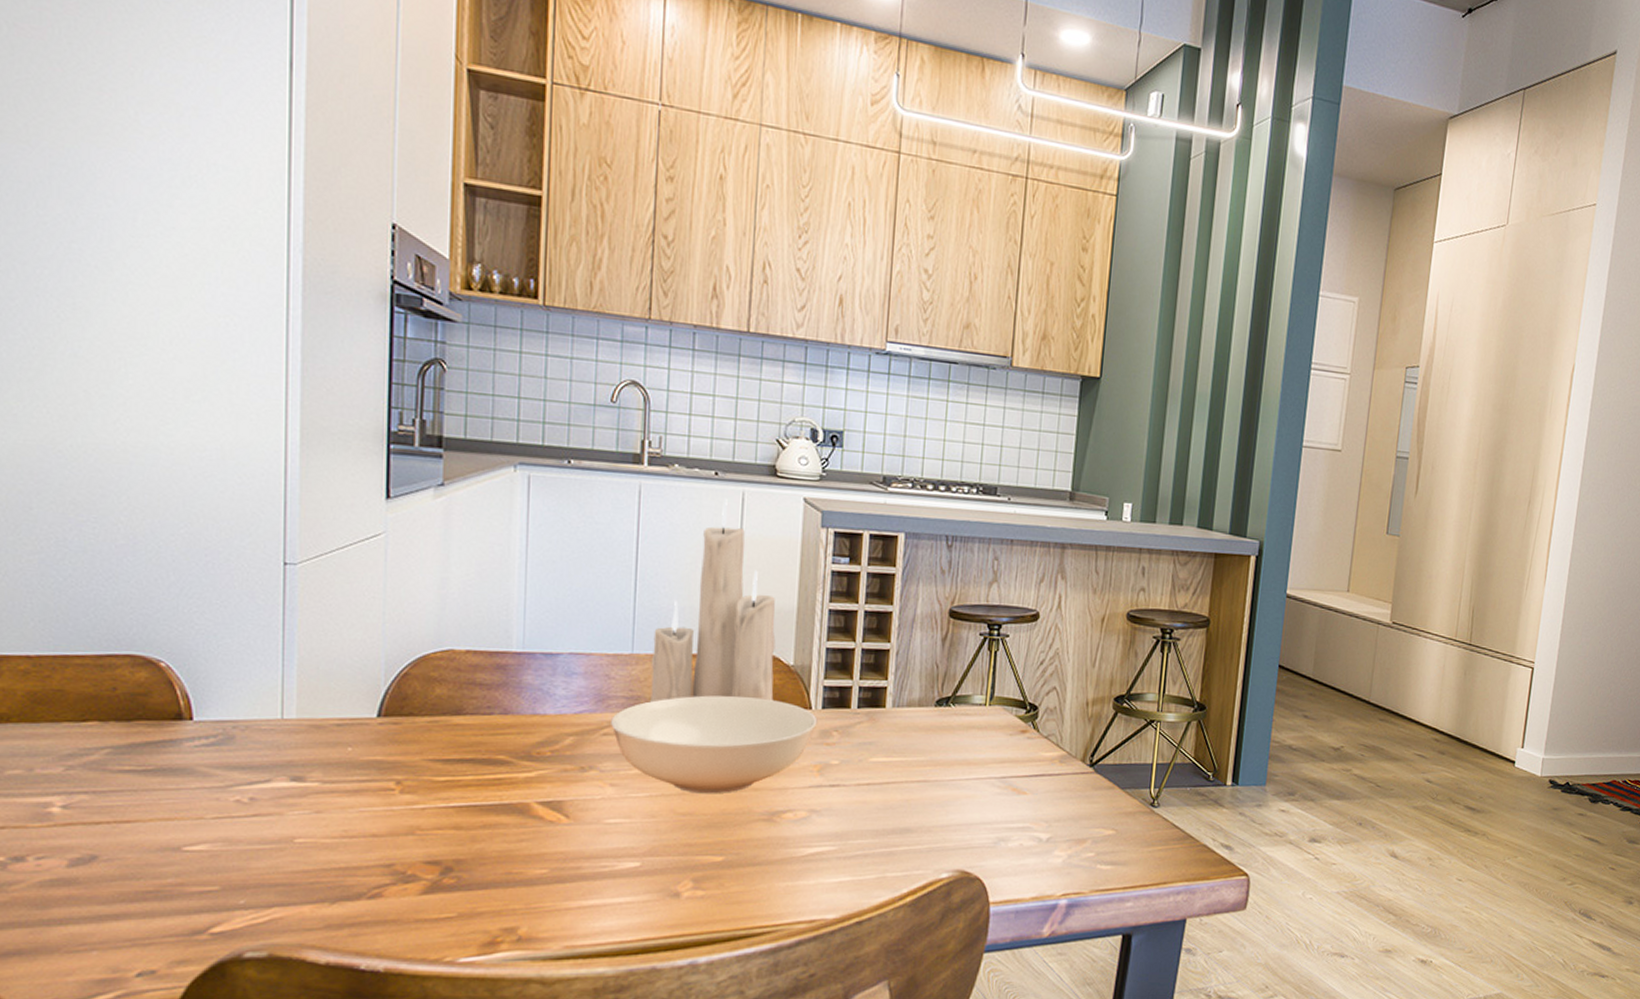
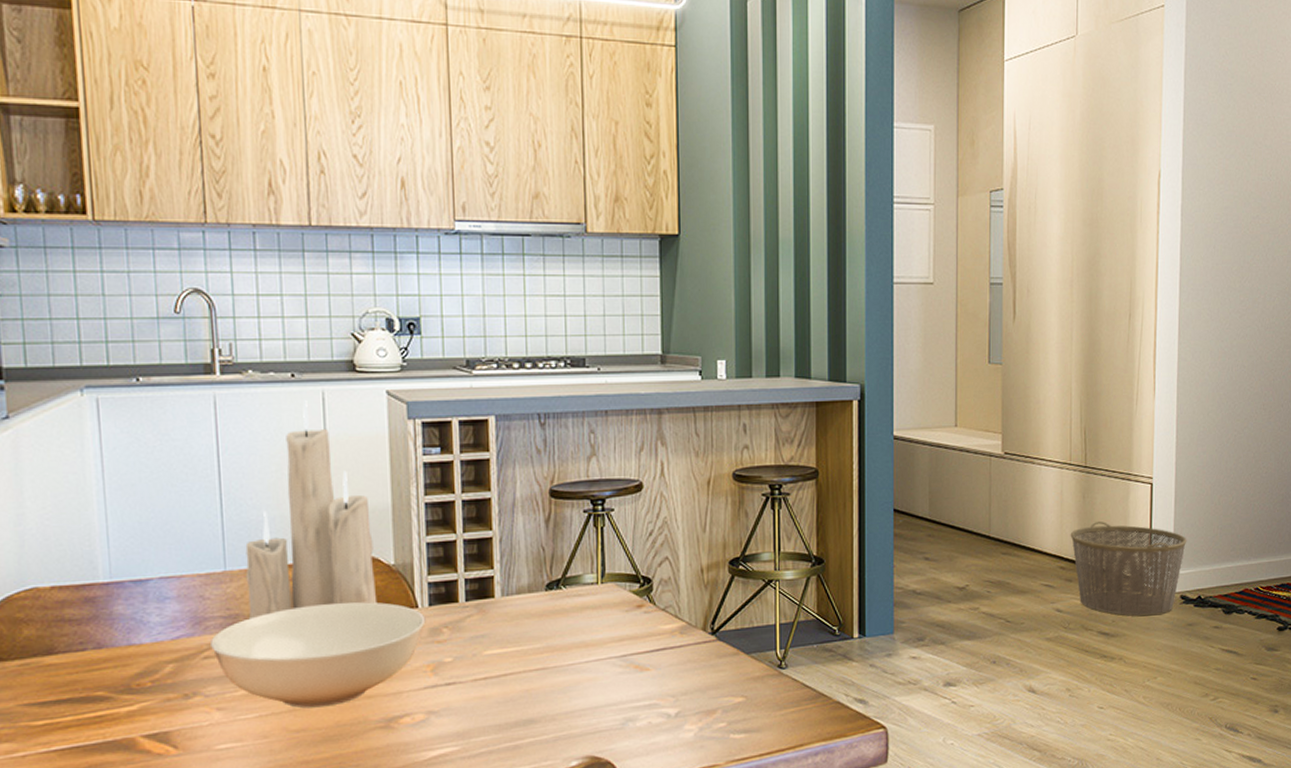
basket: none [1447,698,1562,797] -> present [1070,521,1187,617]

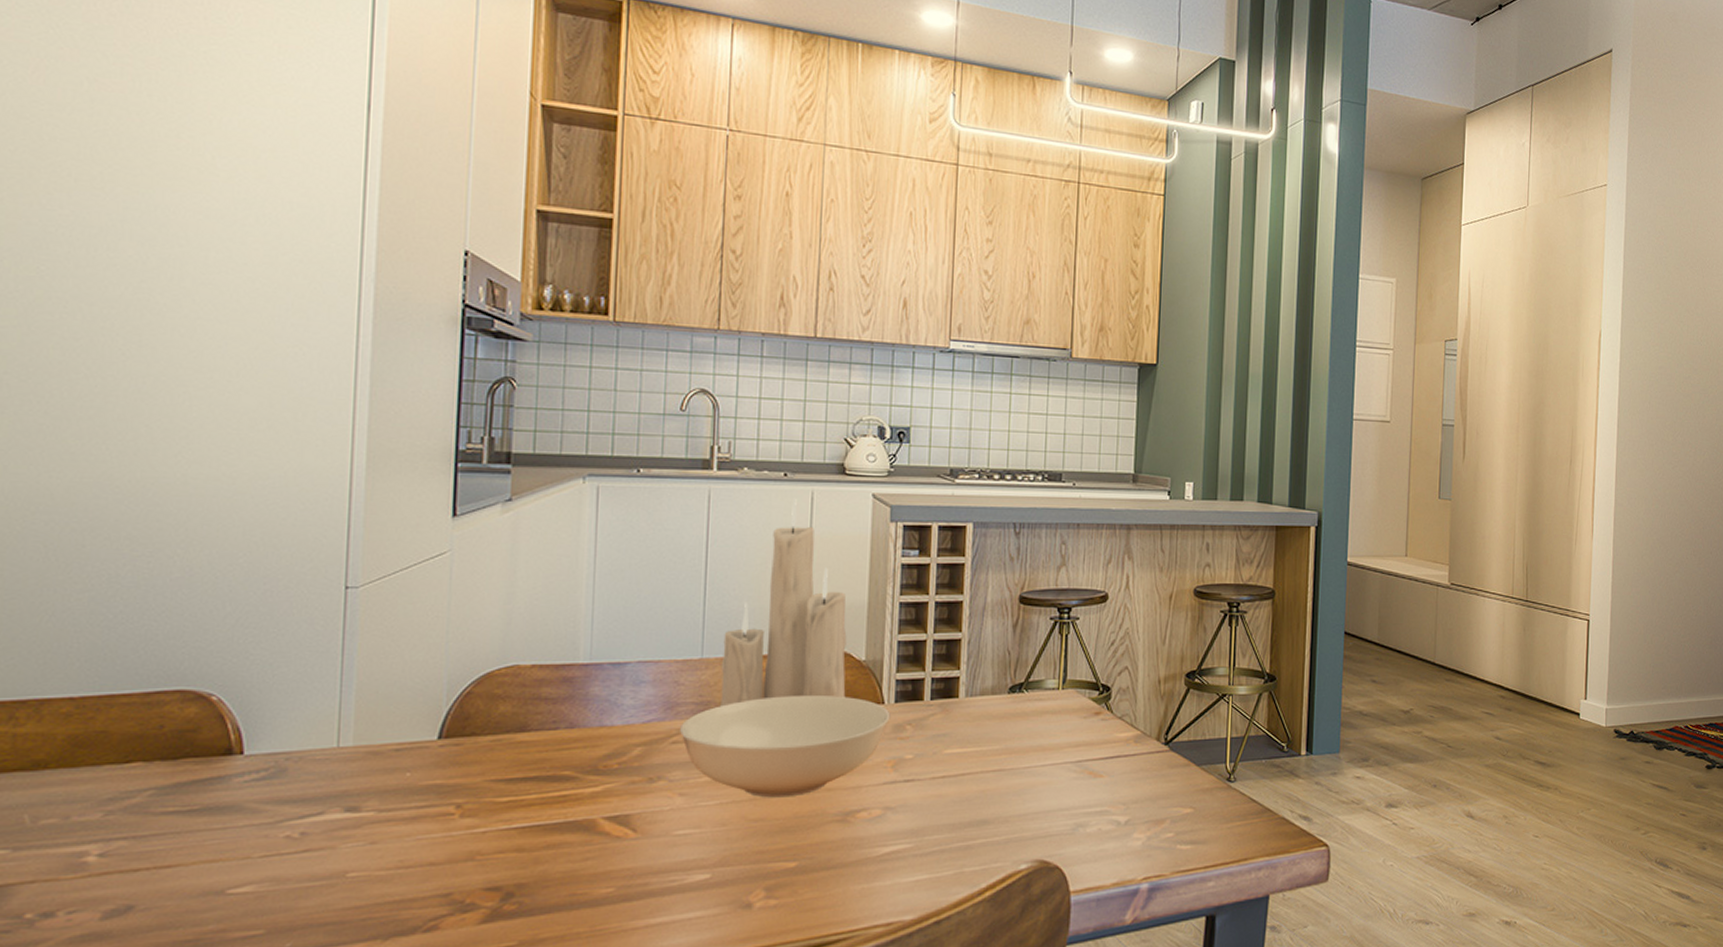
basket: present [1070,521,1187,617] -> none [1510,653,1621,748]

